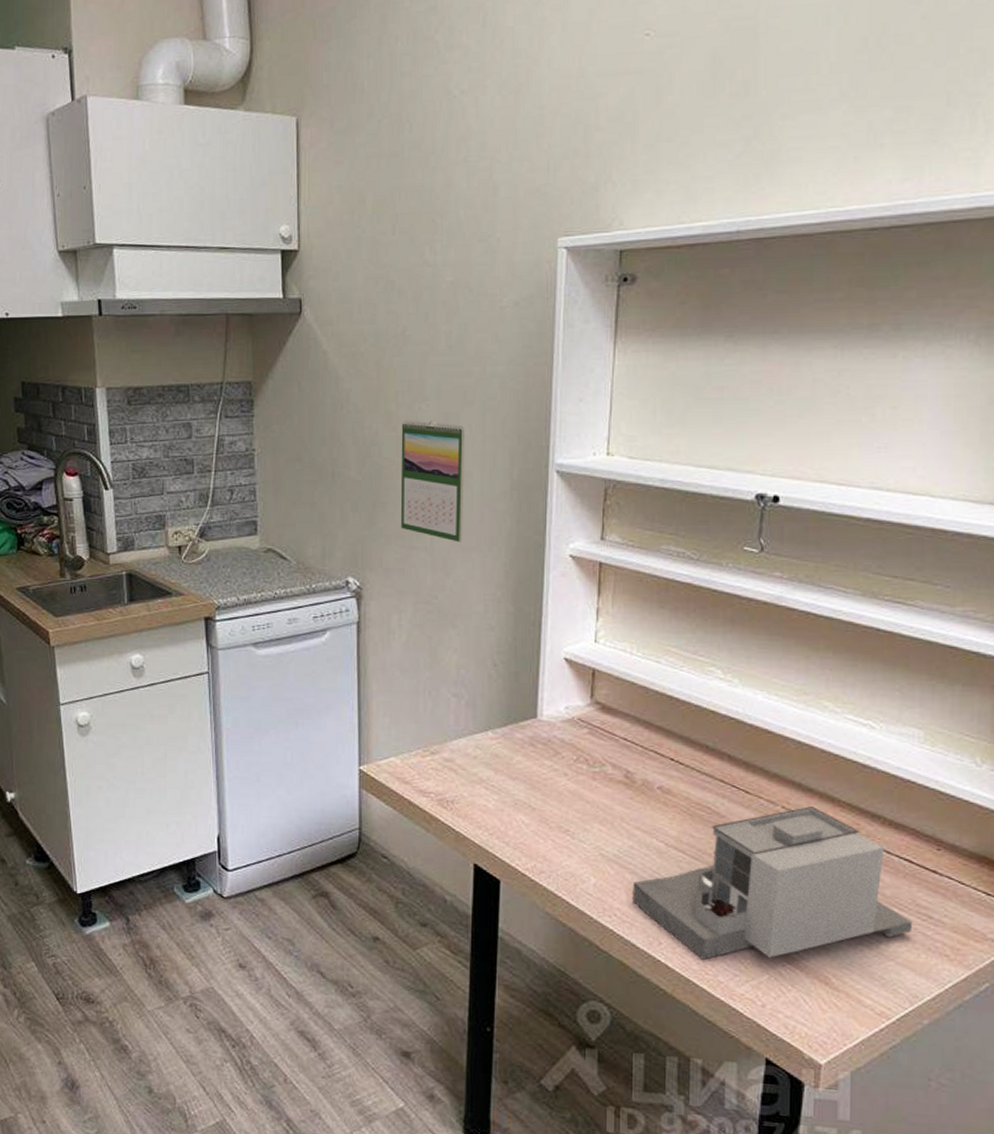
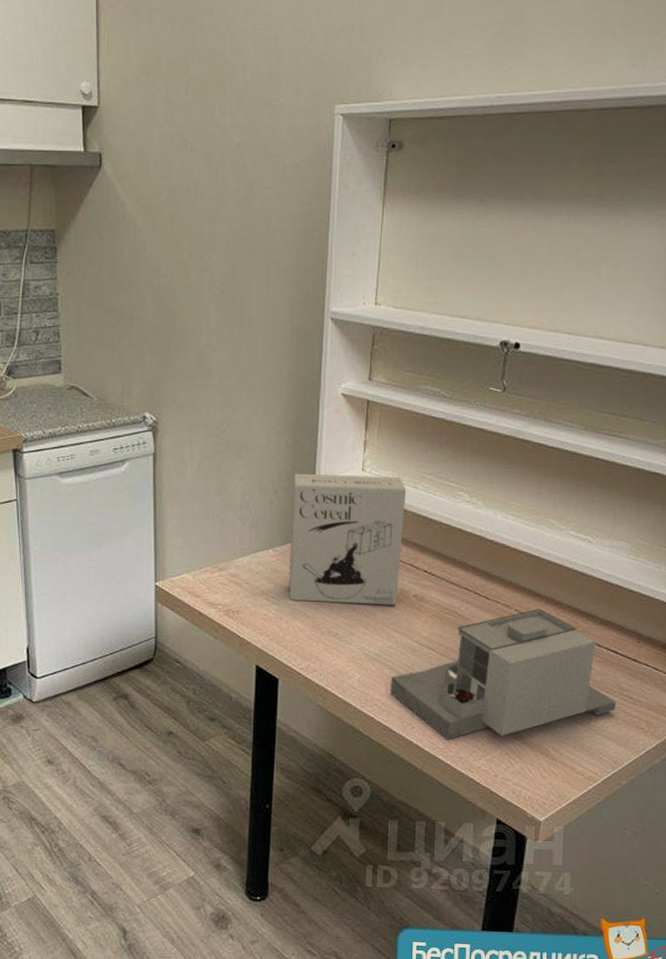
calendar: present [400,420,464,542] -> none [192,269,250,382]
cereal box: none [511,645,647,798] -> present [288,473,406,605]

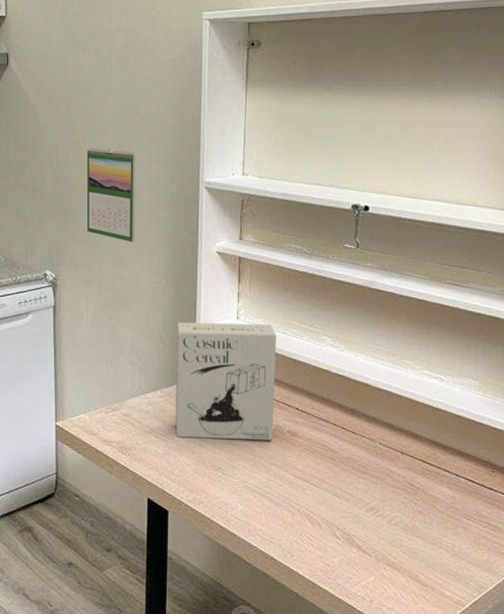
calendar: none [192,269,250,382] -> present [86,147,135,242]
architectural model: present [390,609,617,740] -> none [270,442,478,567]

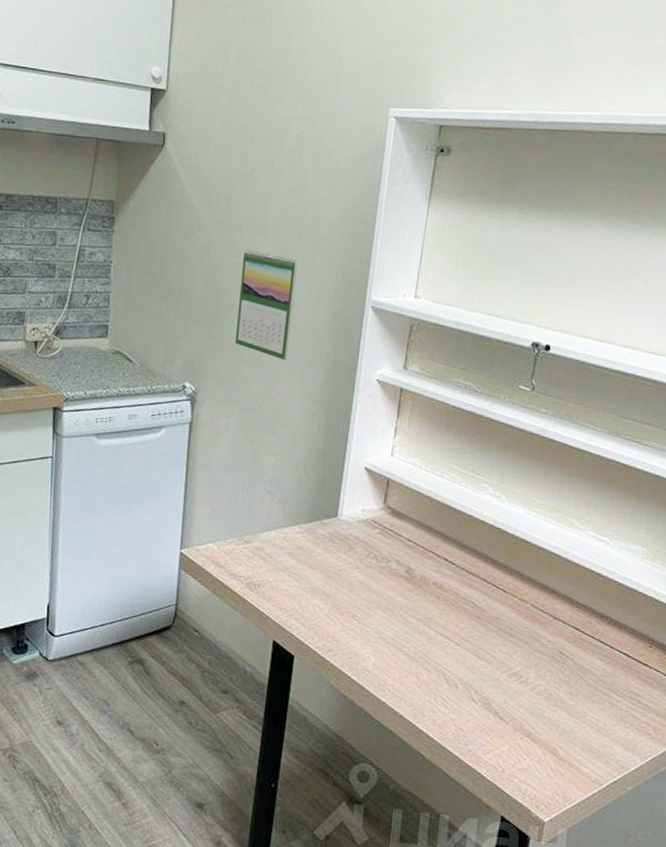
cereal box: present [175,322,276,440] -> none [310,453,433,591]

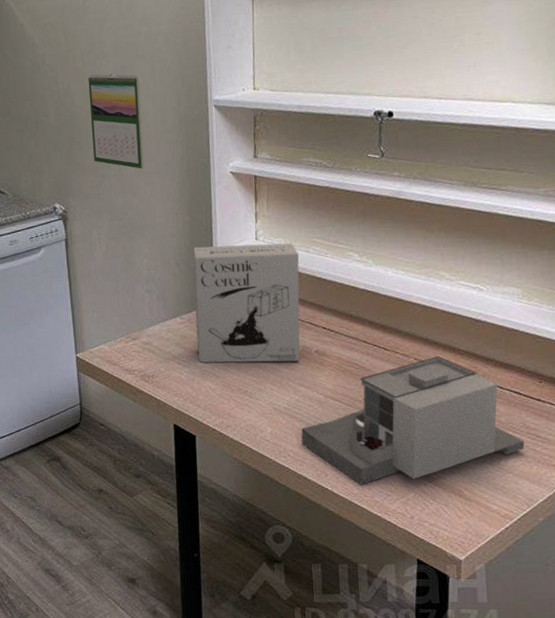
cereal box: none [310,453,433,591] -> present [193,243,300,363]
architectural model: none [404,606,626,732] -> present [301,356,525,485]

